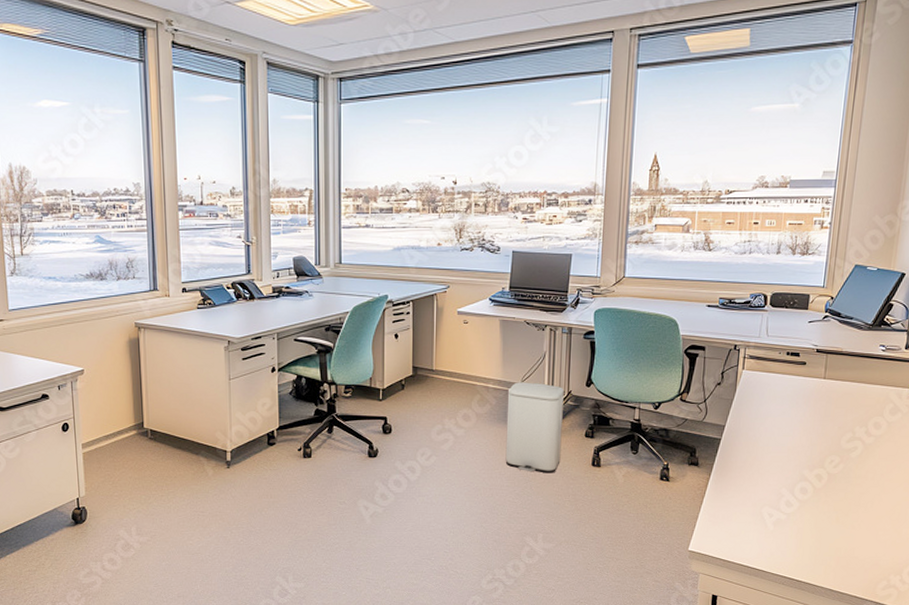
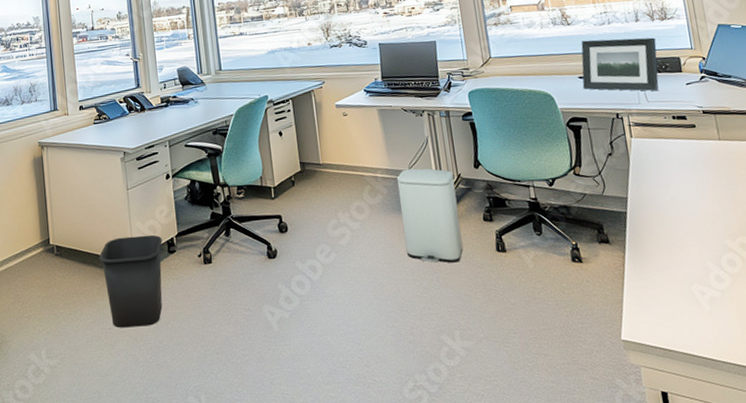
waste bin: none [195,426,262,512] -> present [98,235,163,328]
picture frame: none [709,268,791,327] -> present [581,37,659,92]

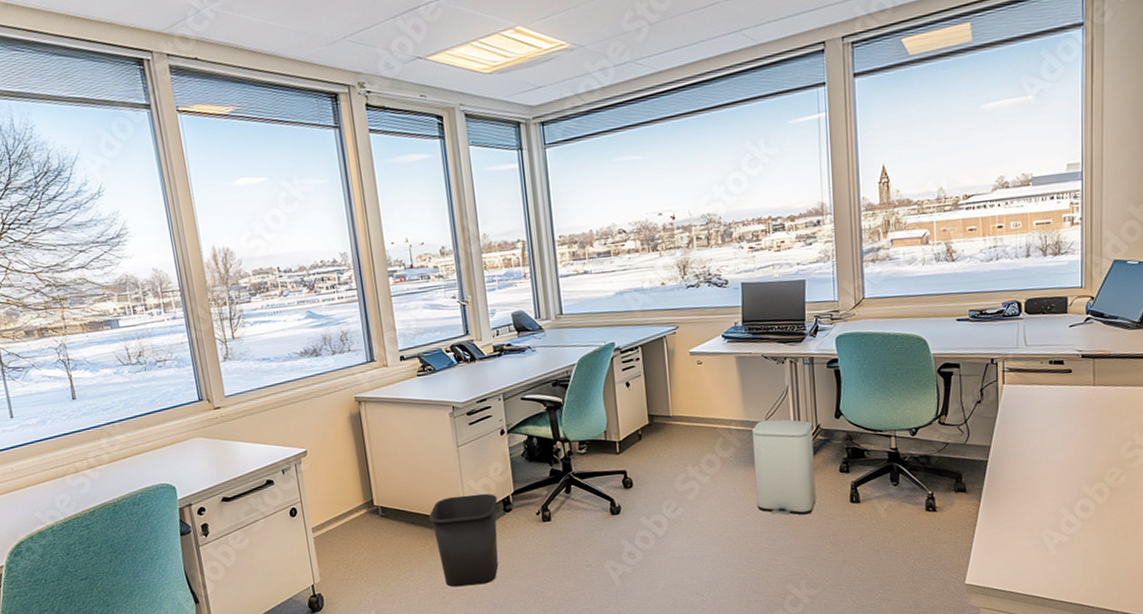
picture frame: present [581,37,659,92] -> none [959,275,1045,335]

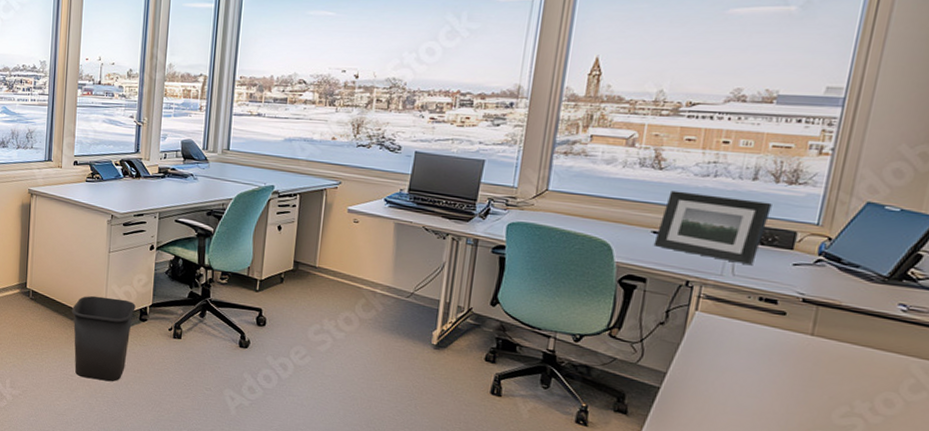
pedal bin: present [751,419,816,516] -> none [388,291,464,395]
picture frame: none [959,275,1045,335] -> present [653,190,772,266]

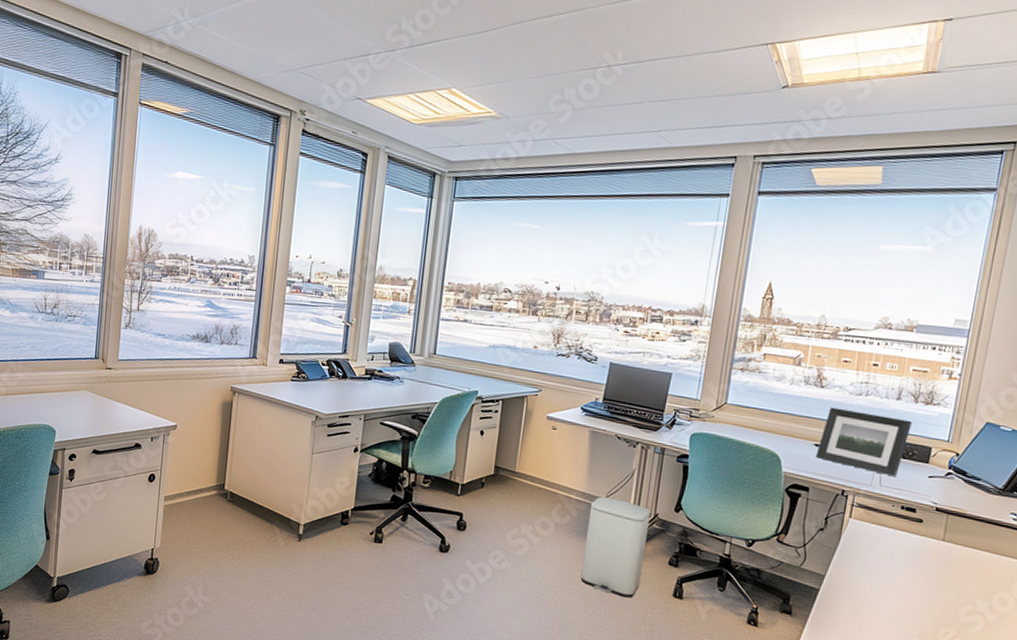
waste bin: present [71,295,136,382] -> none [270,498,337,588]
pedal bin: none [388,291,464,395] -> present [580,496,651,598]

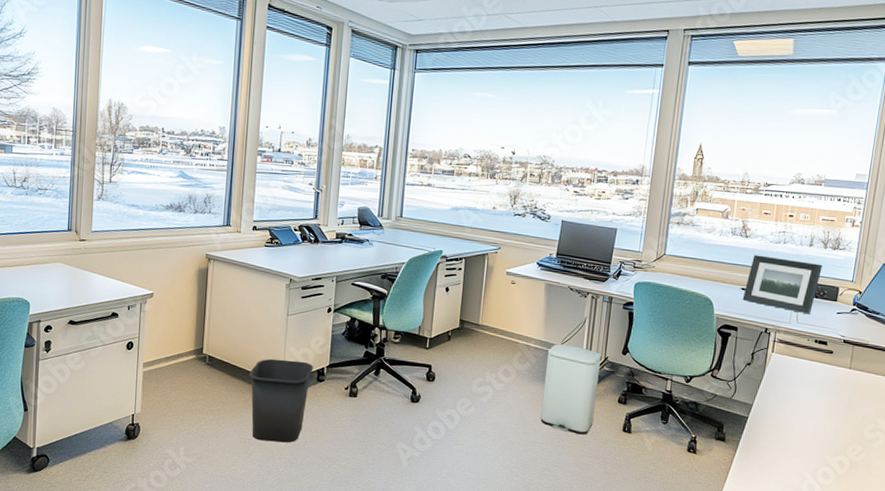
waste bin: none [270,498,337,588] -> present [249,358,313,443]

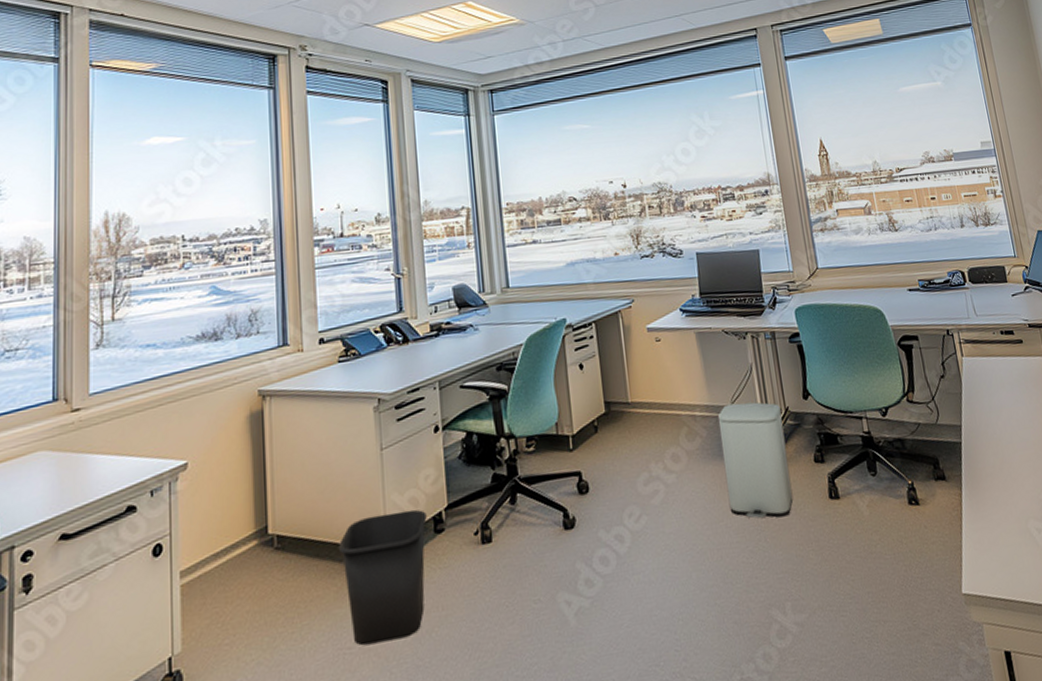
picture frame: present [742,255,822,315] -> none [909,244,987,304]

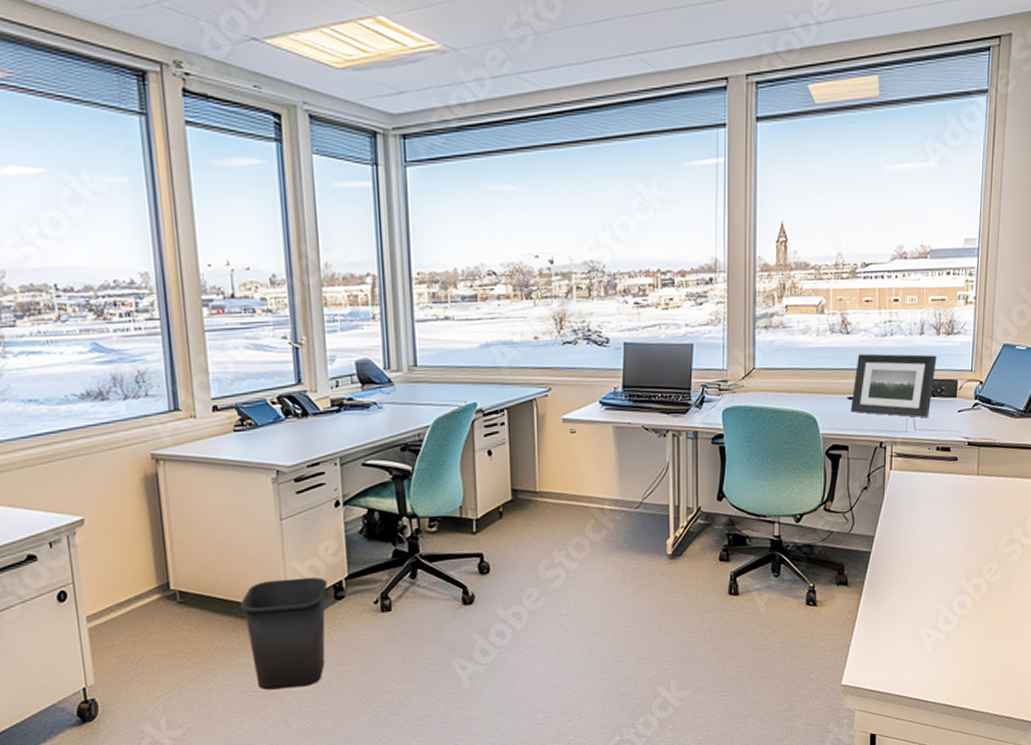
pedal bin: present [717,402,793,519] -> none [627,499,693,608]
picture frame: none [909,244,987,304] -> present [850,353,937,418]

